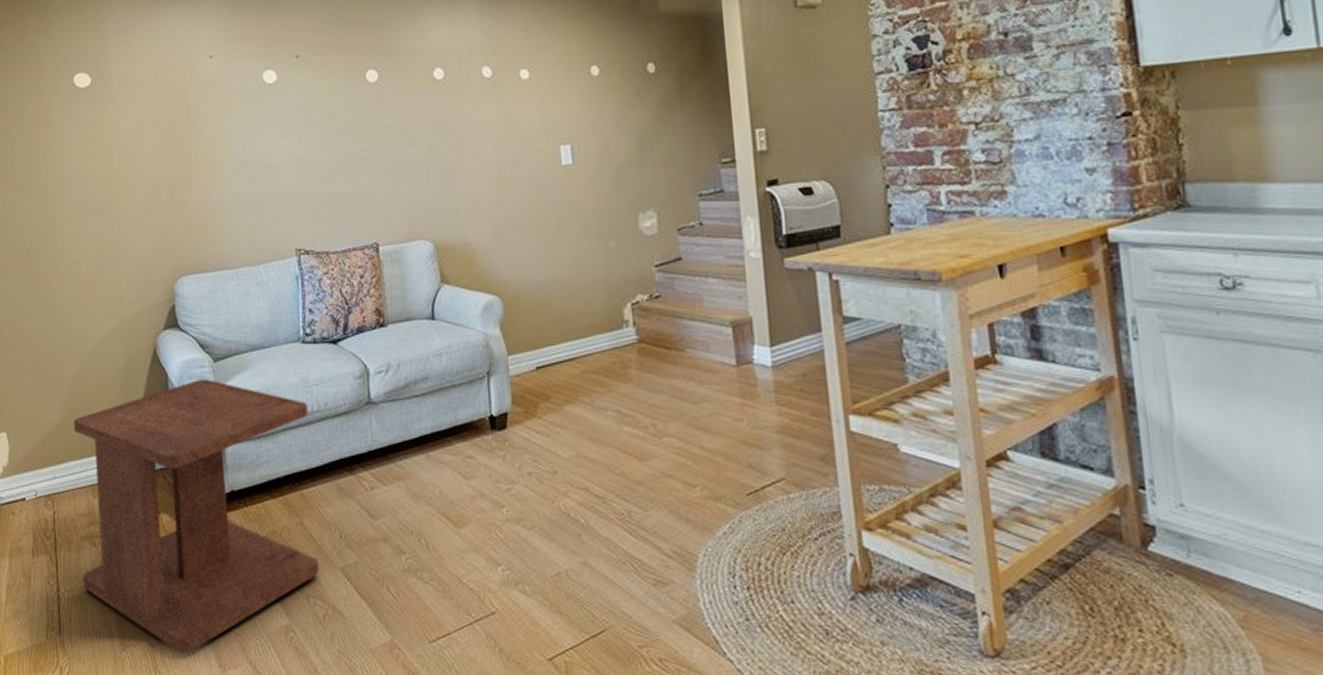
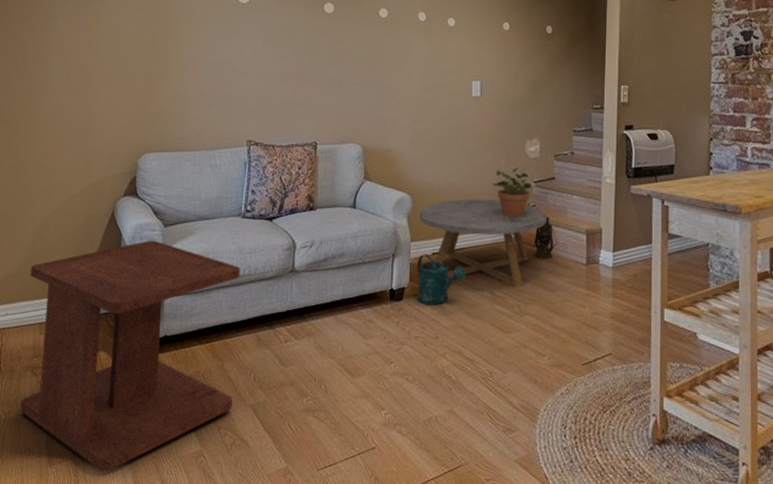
coffee table: none [513,293,677,402] -> present [418,198,547,287]
watering can: none [519,368,582,432] -> present [417,253,466,306]
potted plant: none [600,249,654,314] -> present [491,167,533,218]
lantern: none [664,307,696,362] -> present [534,216,558,258]

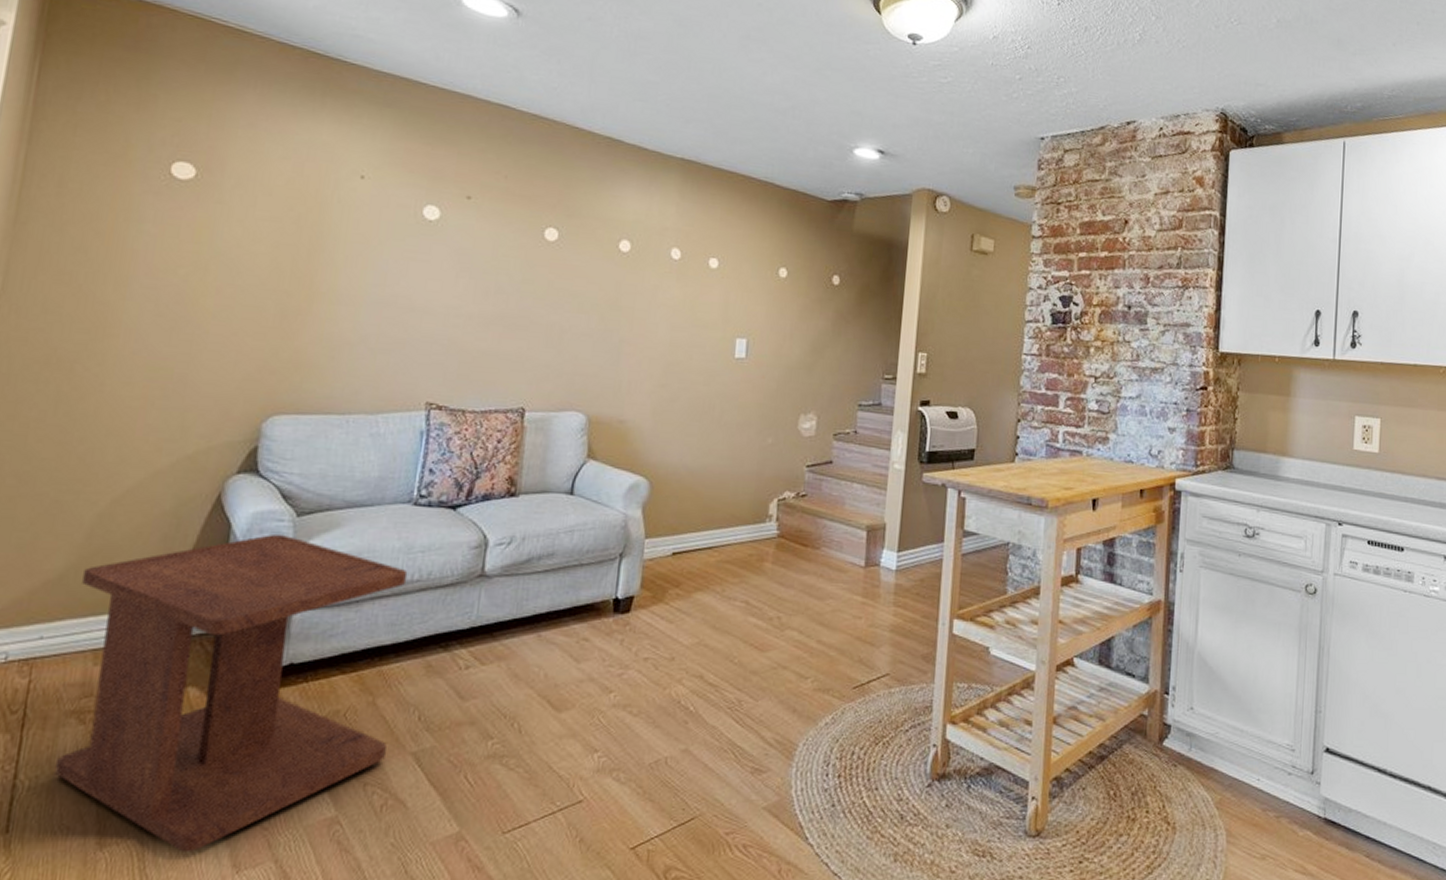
watering can: present [417,253,466,306] -> none [649,553,715,619]
coffee table: present [418,198,547,287] -> none [657,485,820,595]
potted plant: present [491,167,533,218] -> none [753,447,805,510]
lantern: present [534,216,558,258] -> none [803,507,832,560]

